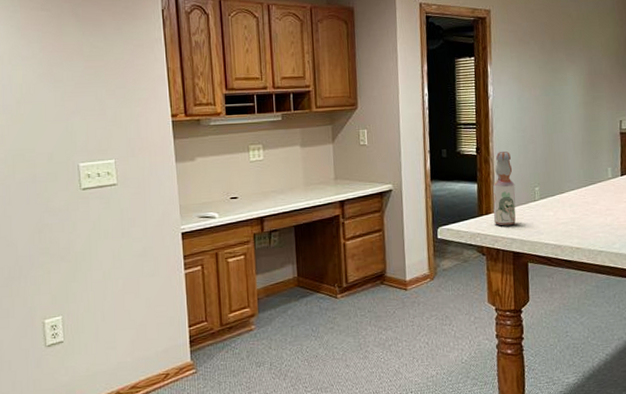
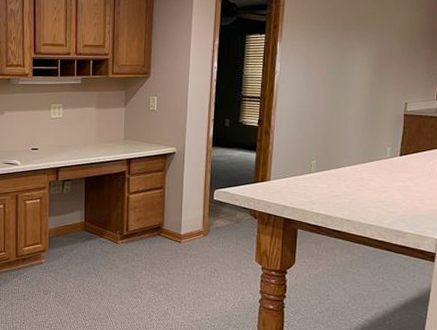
bottle: present [493,151,516,226] -> none [268,124,293,194]

